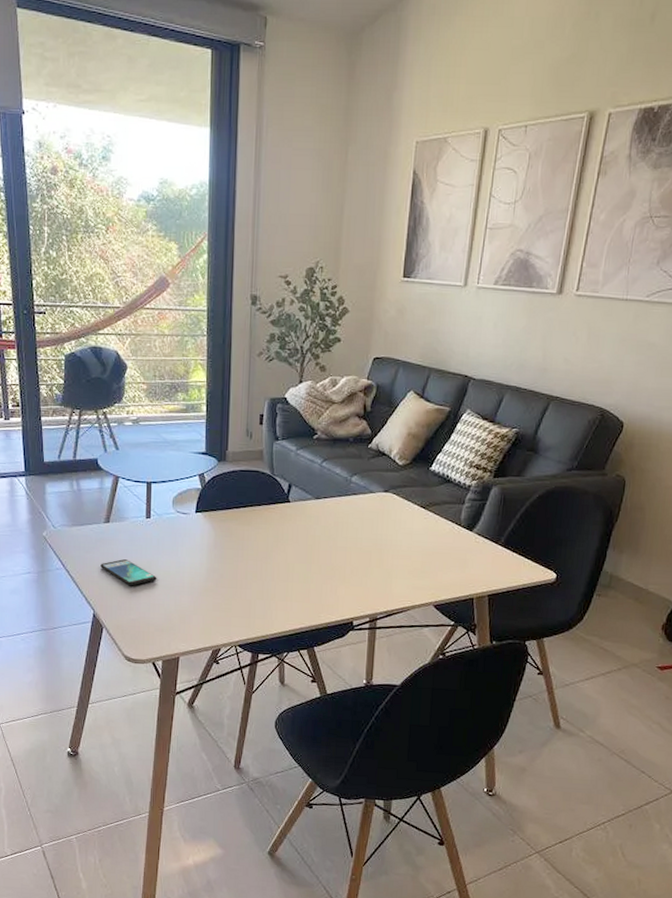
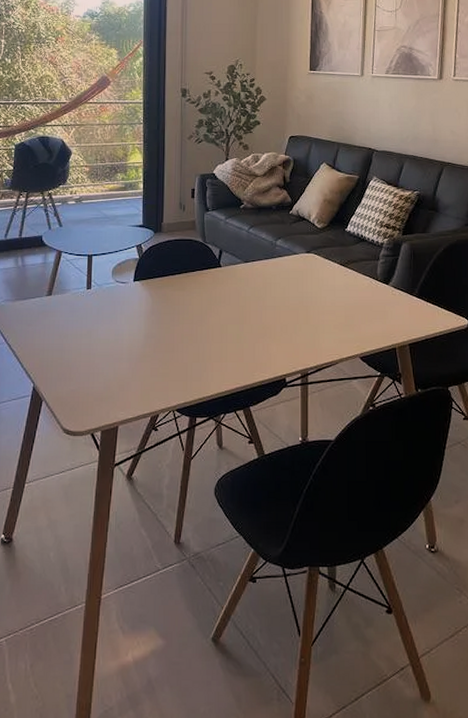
smartphone: present [100,559,157,586] -> none [41,330,97,357]

